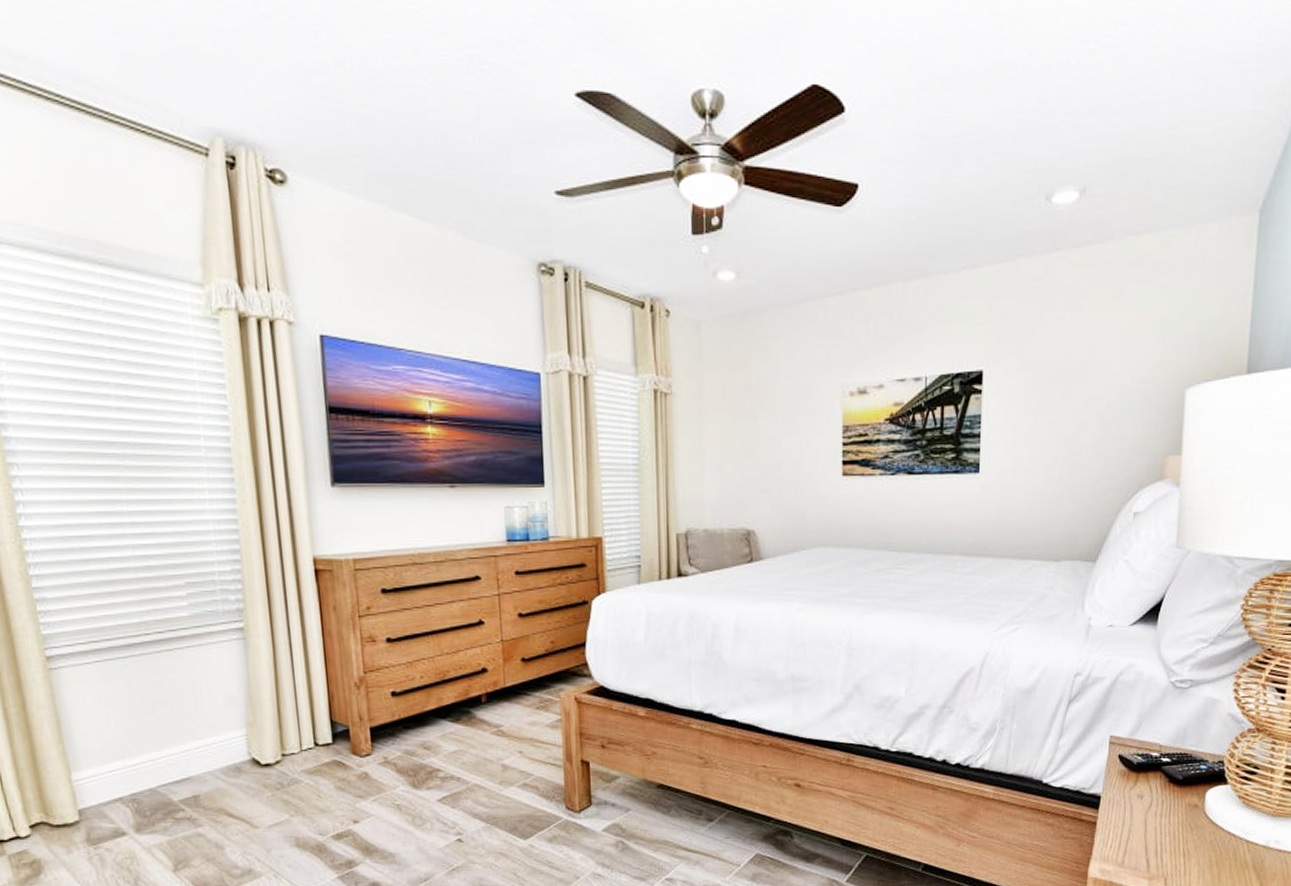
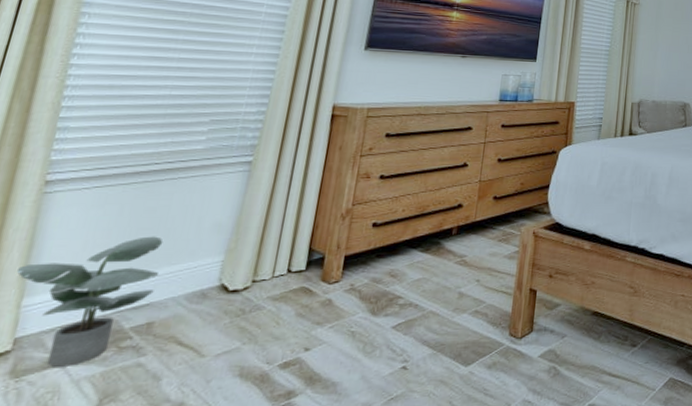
potted plant: none [55,711,189,836] -> present [17,236,163,367]

